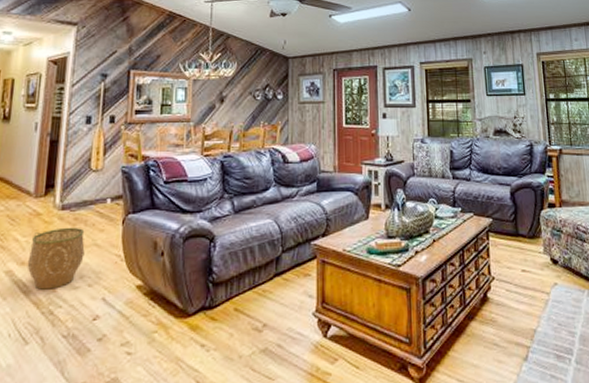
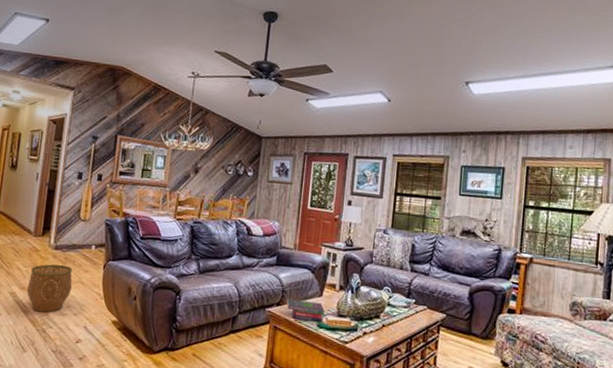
books: none [332,226,373,250] -> present [286,299,325,323]

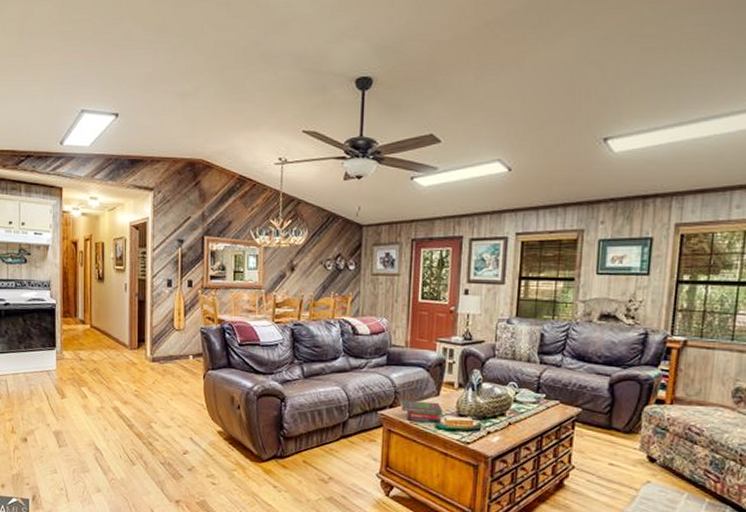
basket: present [26,264,73,313] -> none [129,376,173,426]

